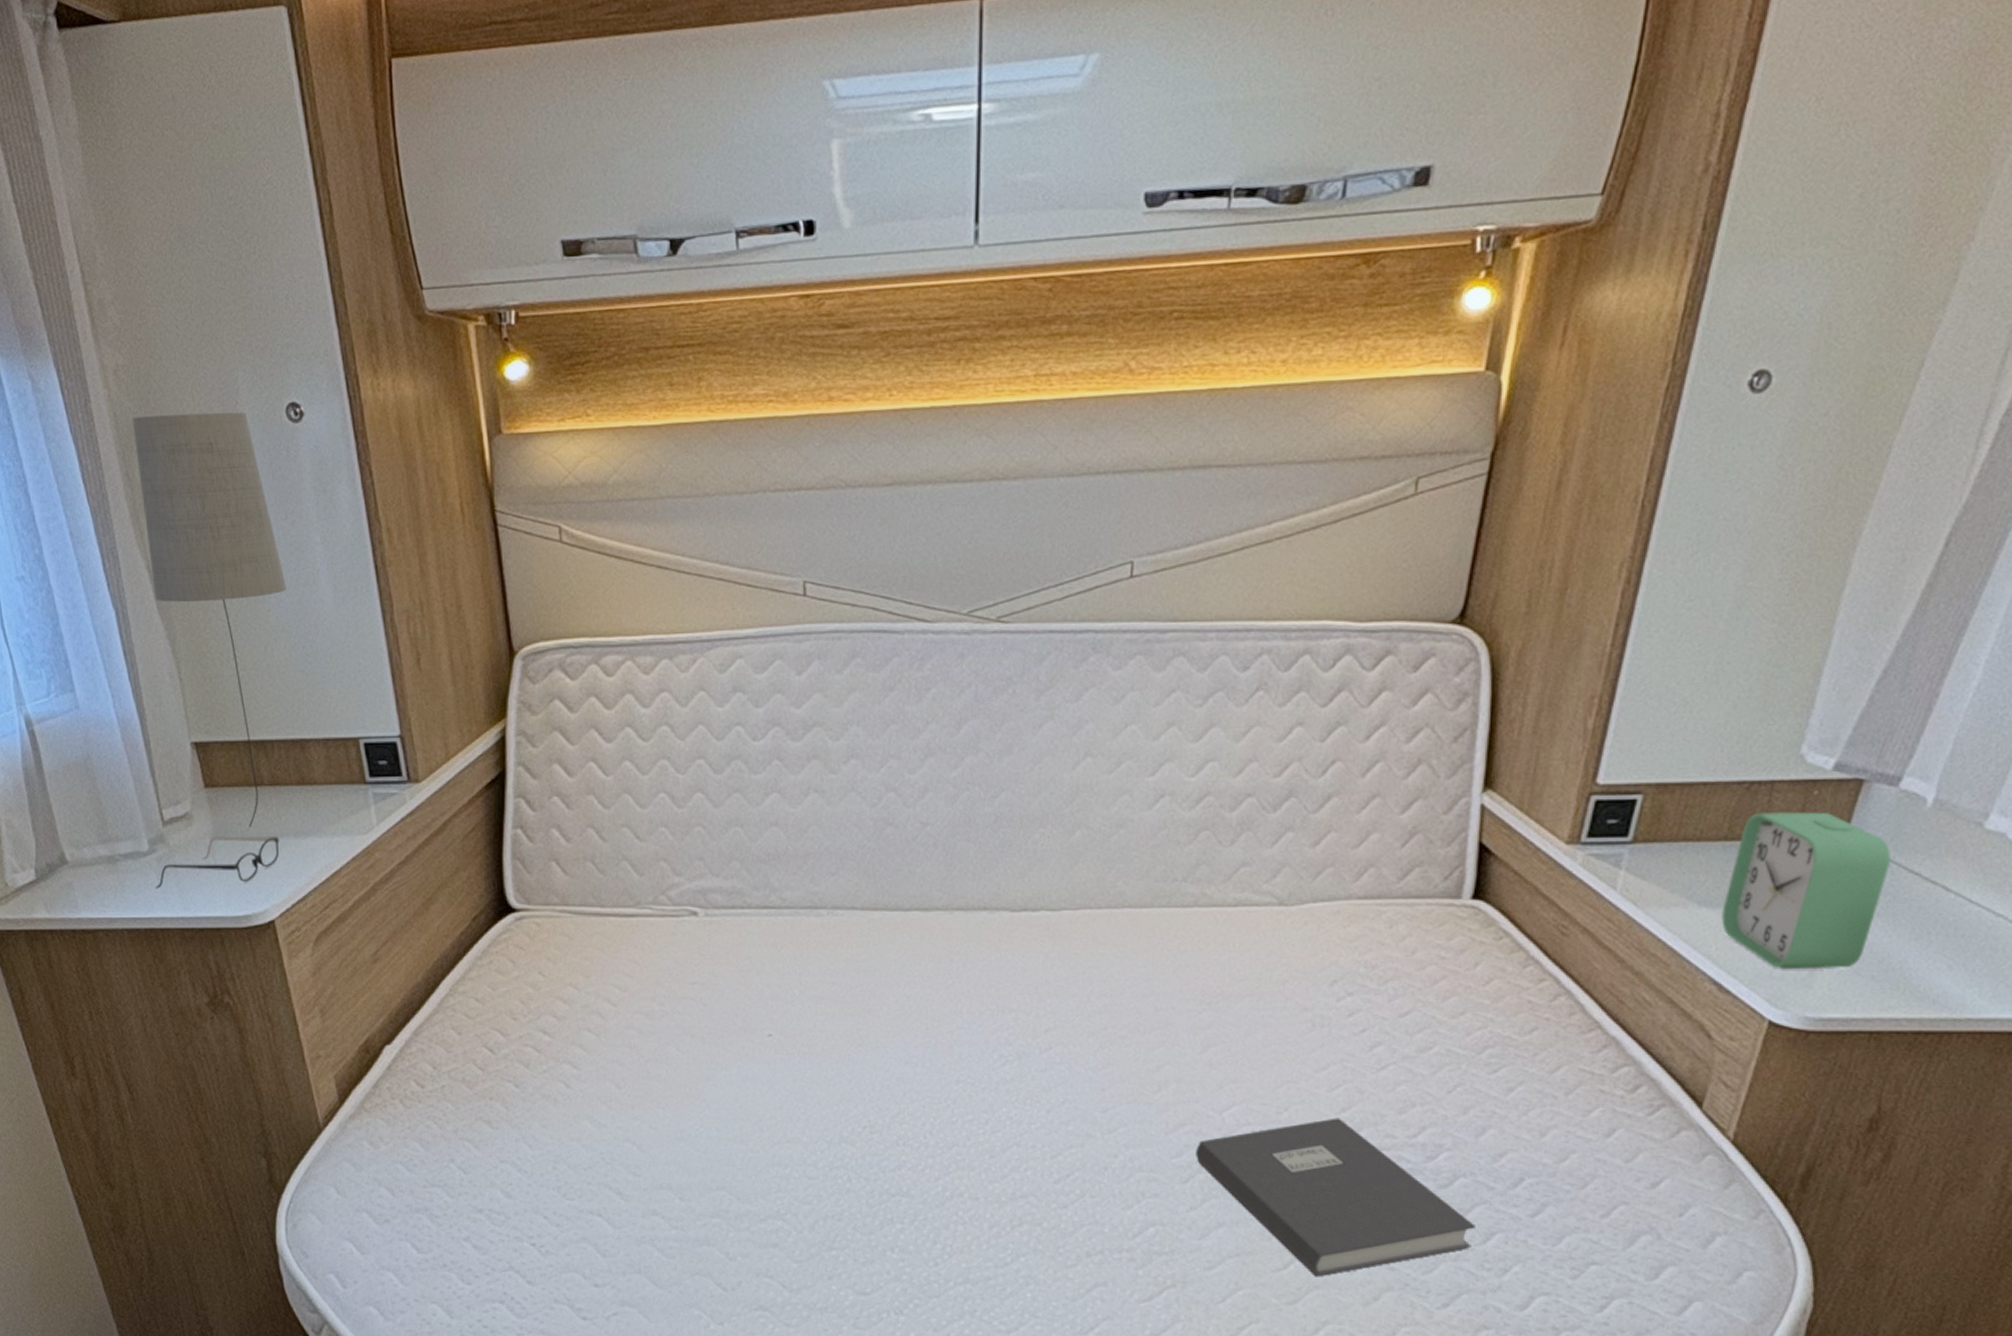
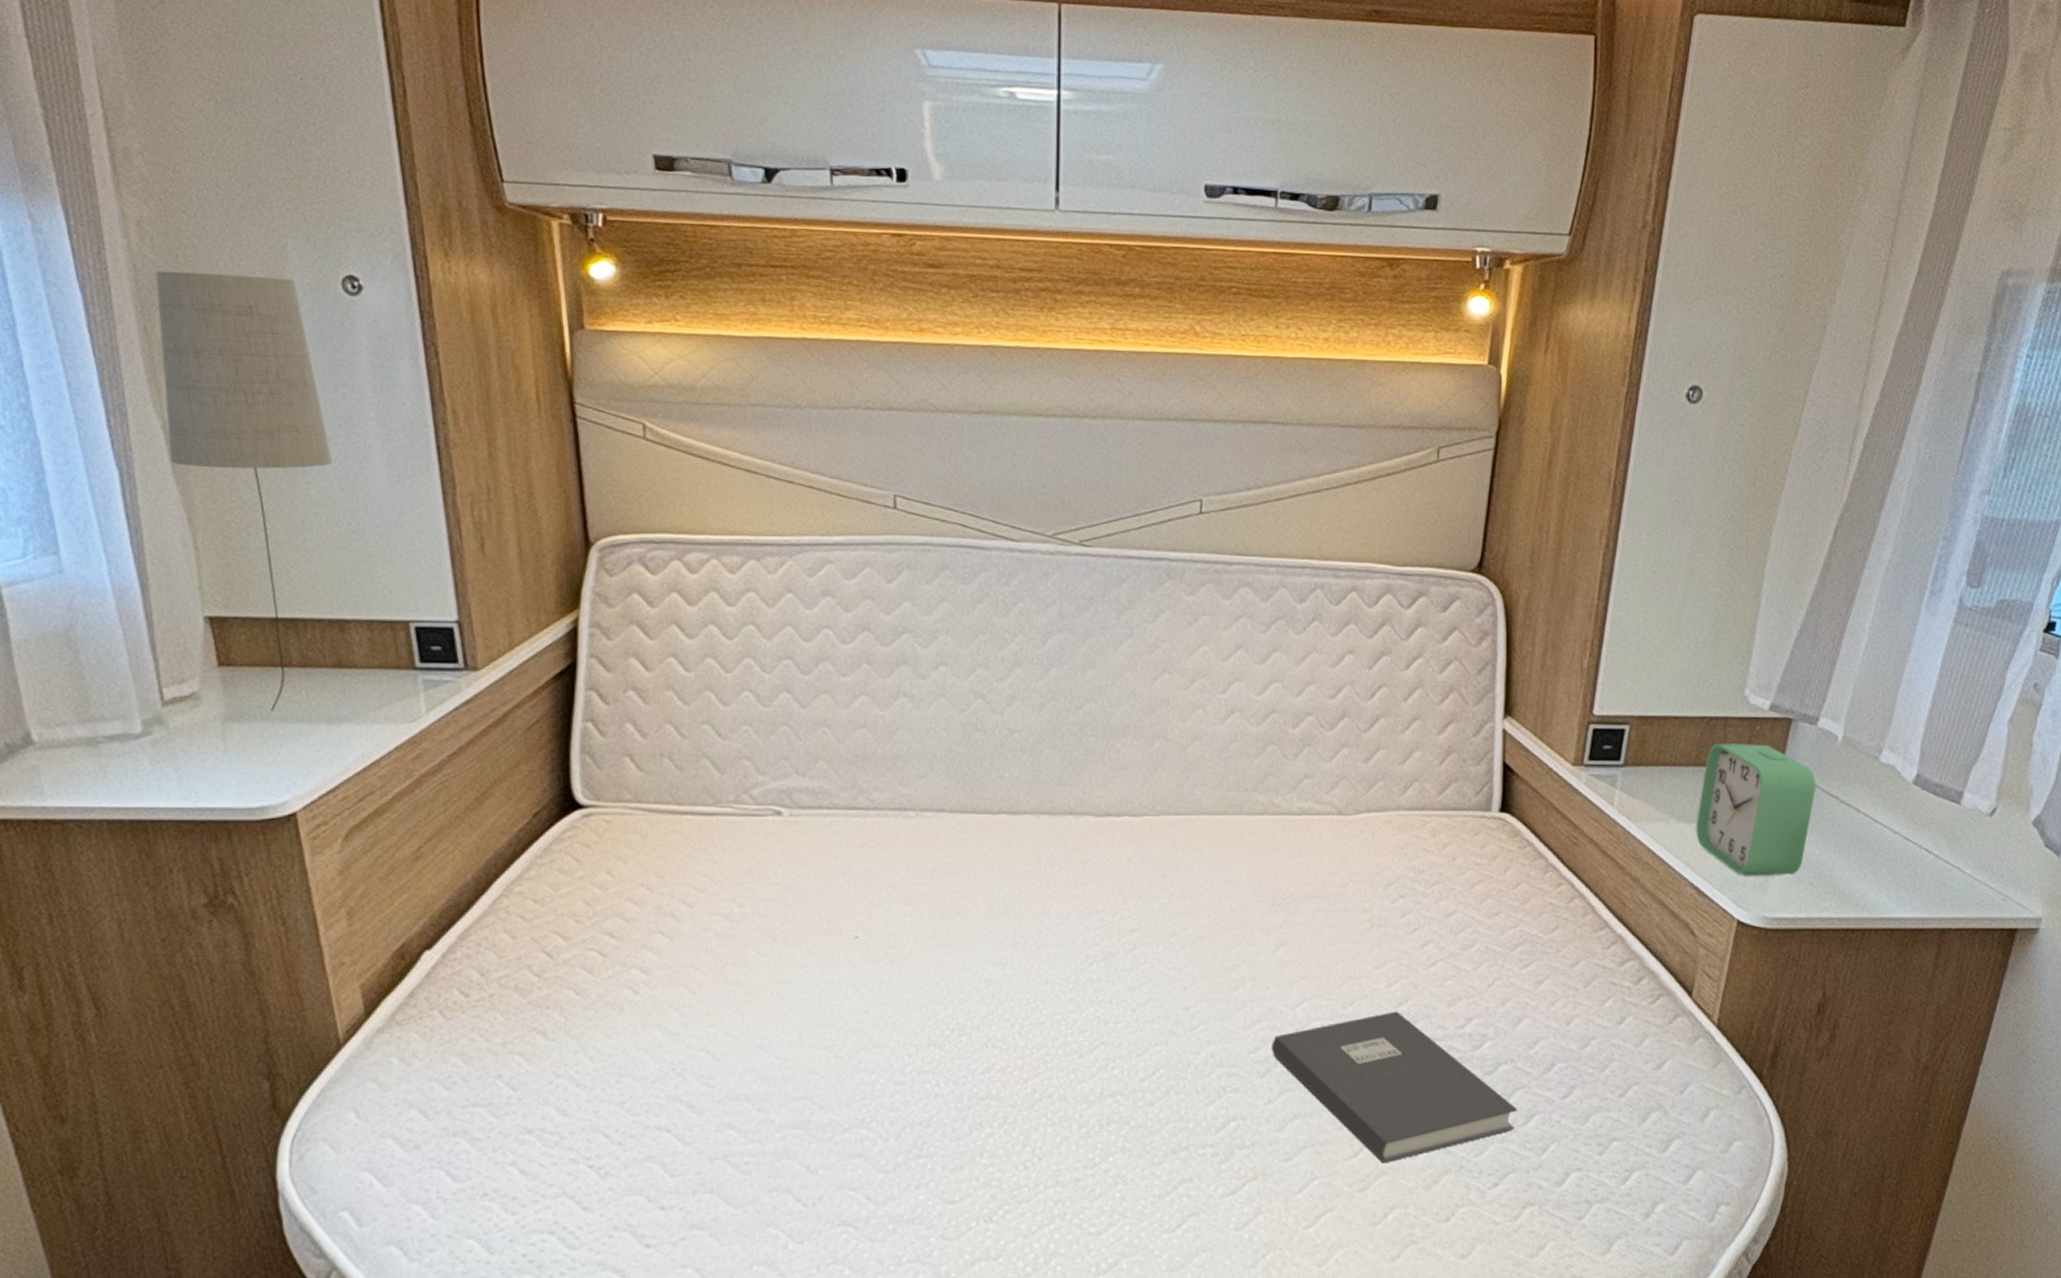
eyeglasses: present [156,835,280,889] -> none [148,719,308,776]

